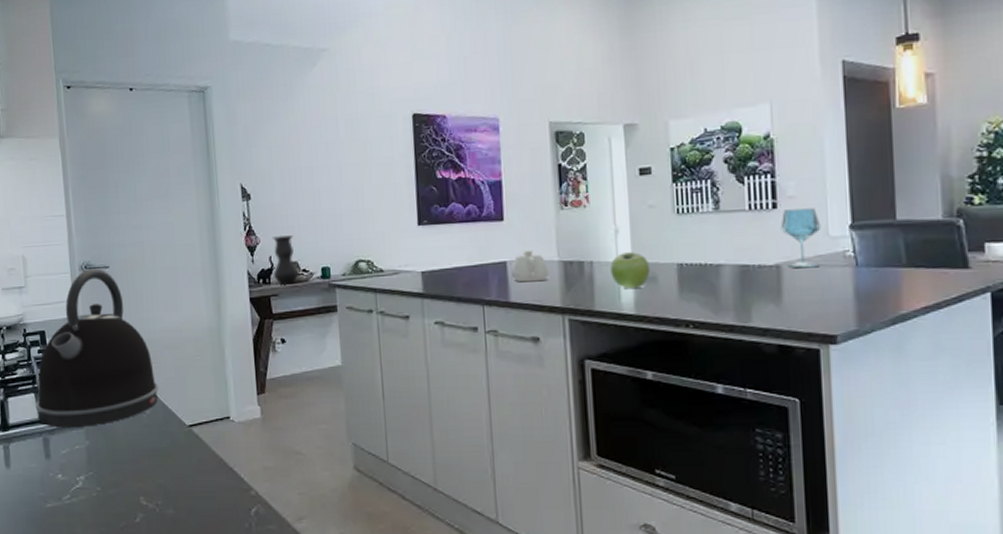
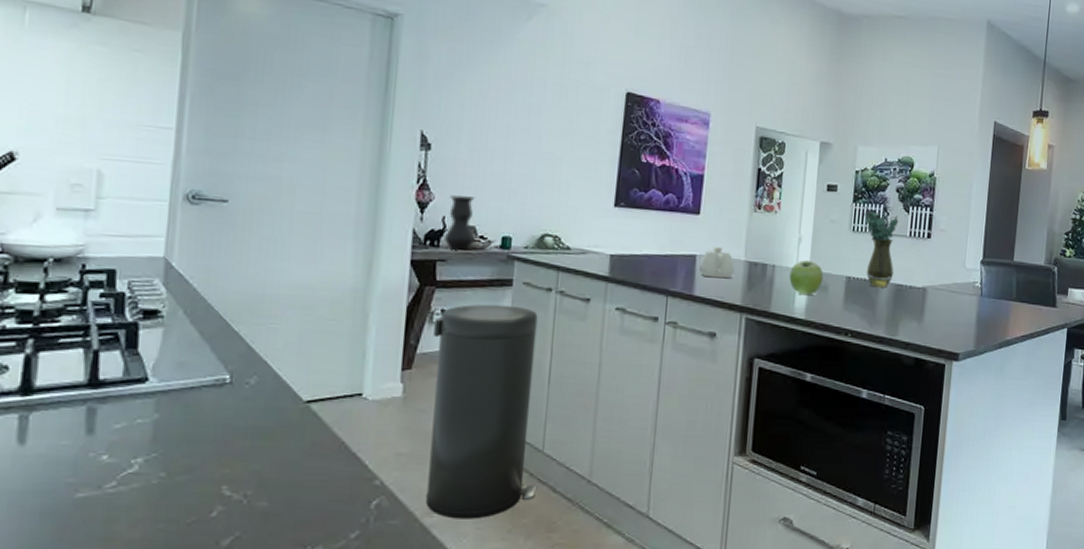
kettle: present [35,268,159,427] -> none [82,200,274,396]
pedal bin: none [277,329,388,525] -> present [425,304,538,519]
vase: none [688,184,736,272] -> present [864,206,899,288]
wine glass: present [780,208,822,269] -> none [931,240,961,294]

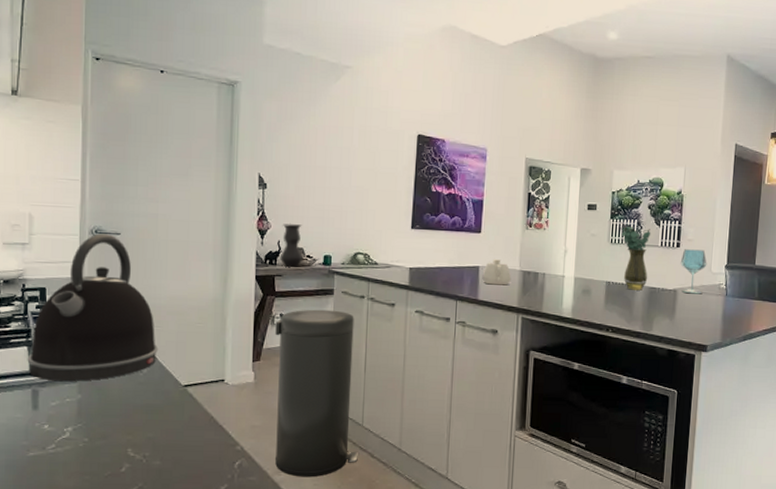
kettle: none [82,200,274,396] -> present [27,233,159,381]
fruit: present [789,260,824,296] -> none [557,269,587,298]
wine glass: none [931,240,961,294] -> present [680,249,707,294]

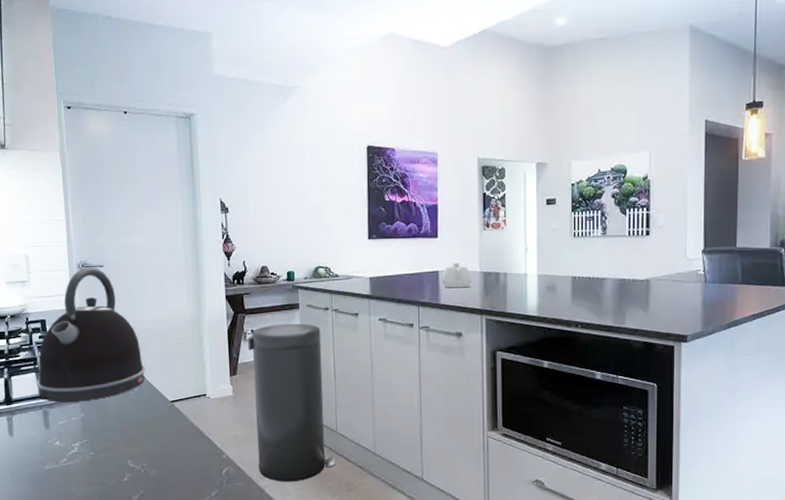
vase: present [280,223,304,268] -> none [247,243,268,286]
vase: present [620,221,651,291] -> none [583,213,617,283]
wine glass: present [680,249,707,294] -> none [651,236,682,283]

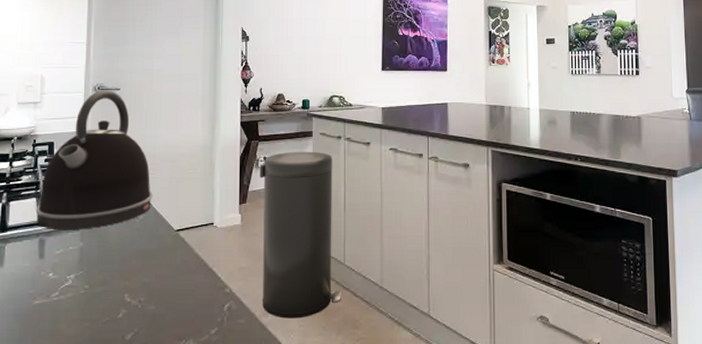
teapot: present [442,262,472,288] -> none [451,95,479,120]

